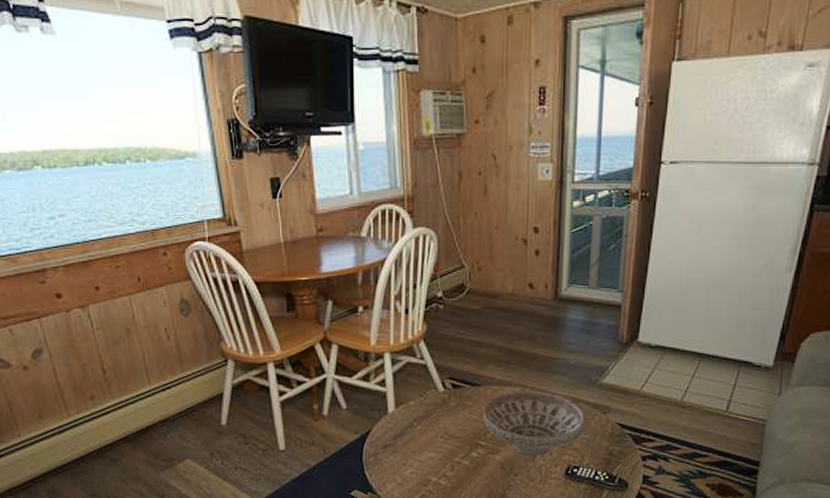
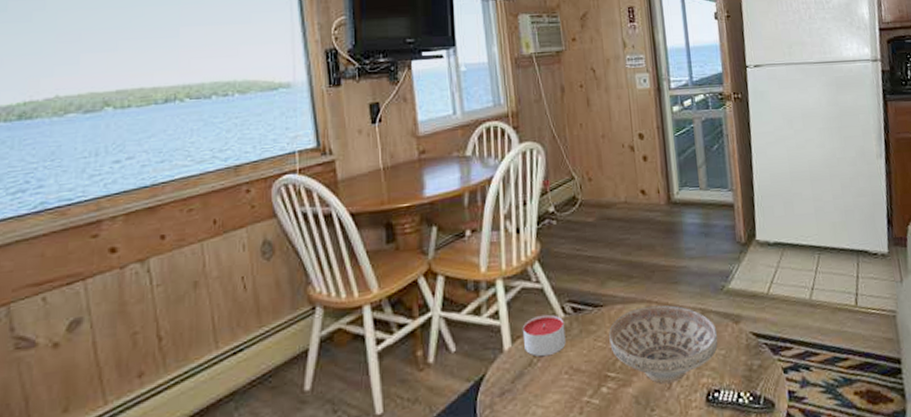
candle: none [405,387,444,422] -> present [522,314,566,357]

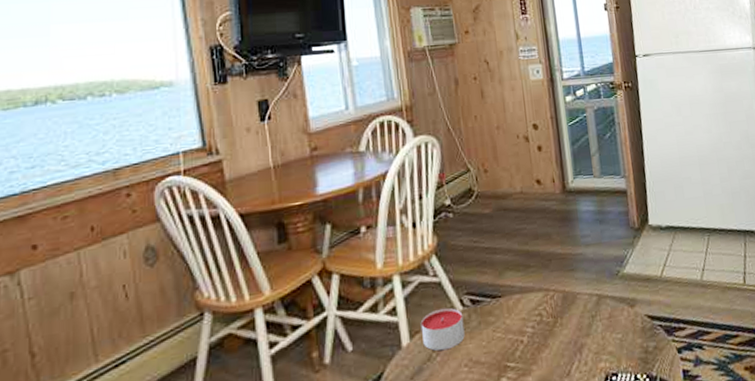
decorative bowl: present [609,305,718,384] -> none [507,292,615,371]

